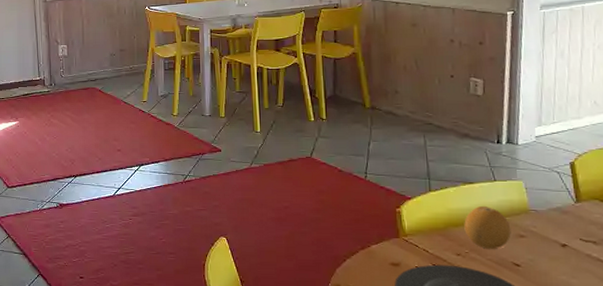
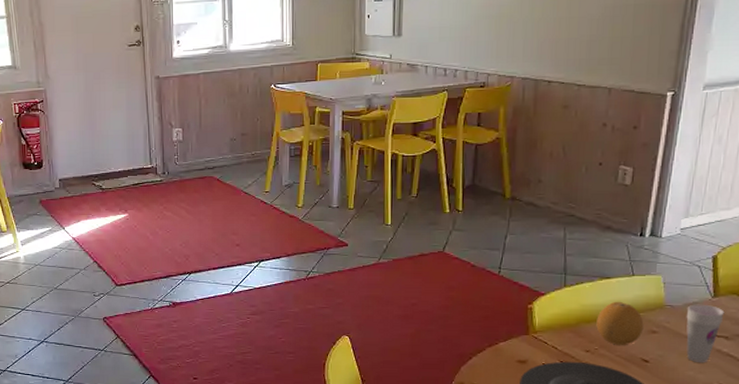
cup: none [551,209,589,267] -> present [686,304,725,362]

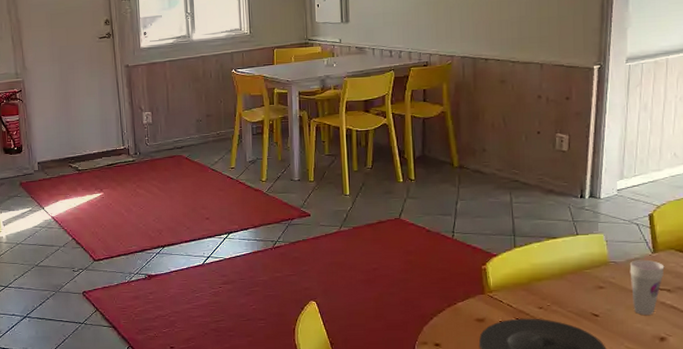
fruit: present [596,301,644,346] -> none [547,259,591,302]

